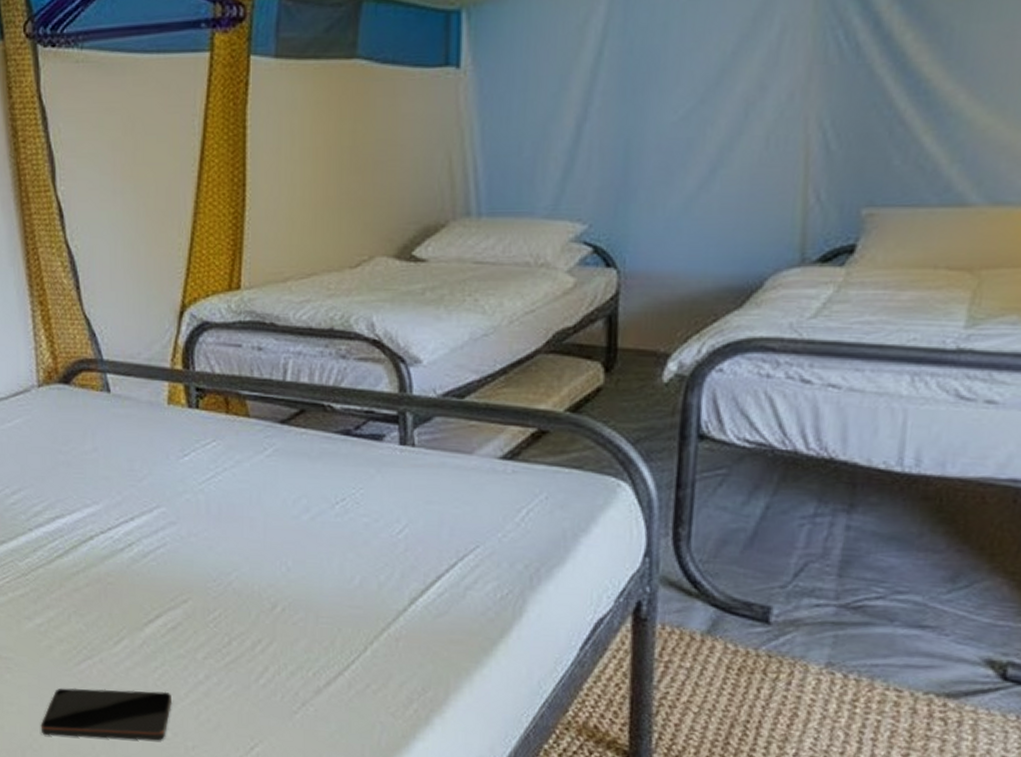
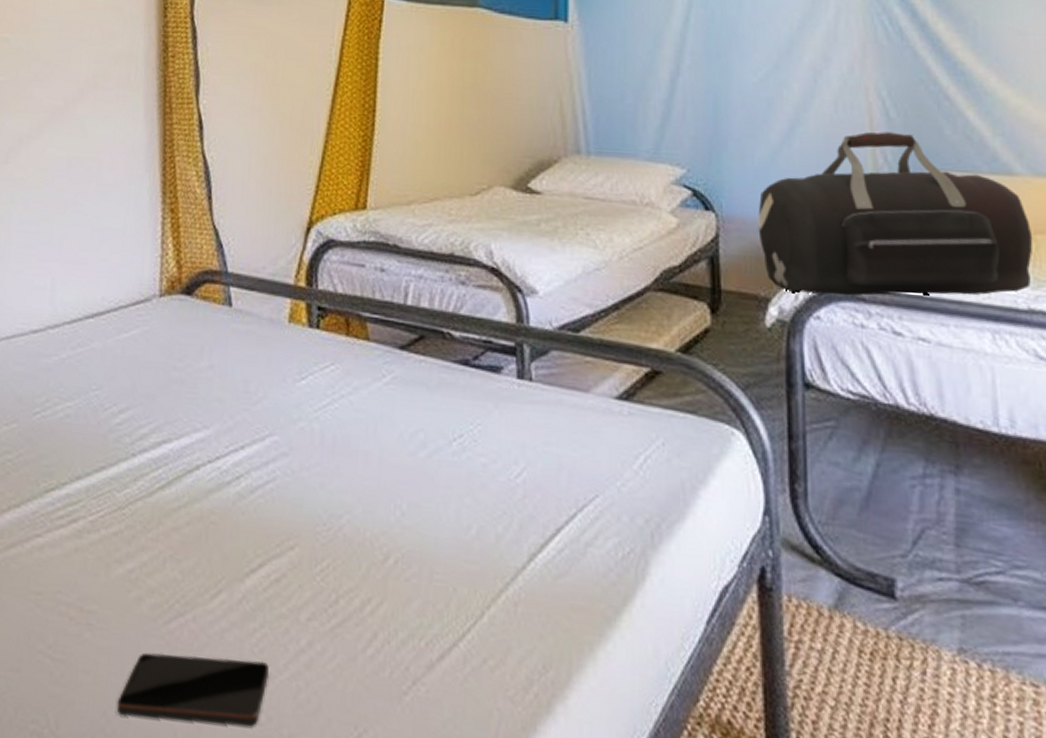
duffel bag: none [663,167,977,347] -> present [758,132,1033,296]

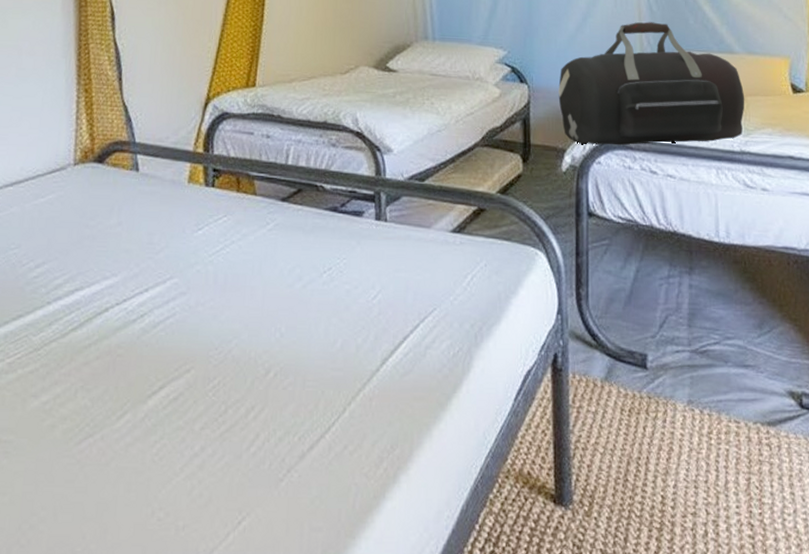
phone: present [116,652,269,726] -> none [31,467,167,528]

